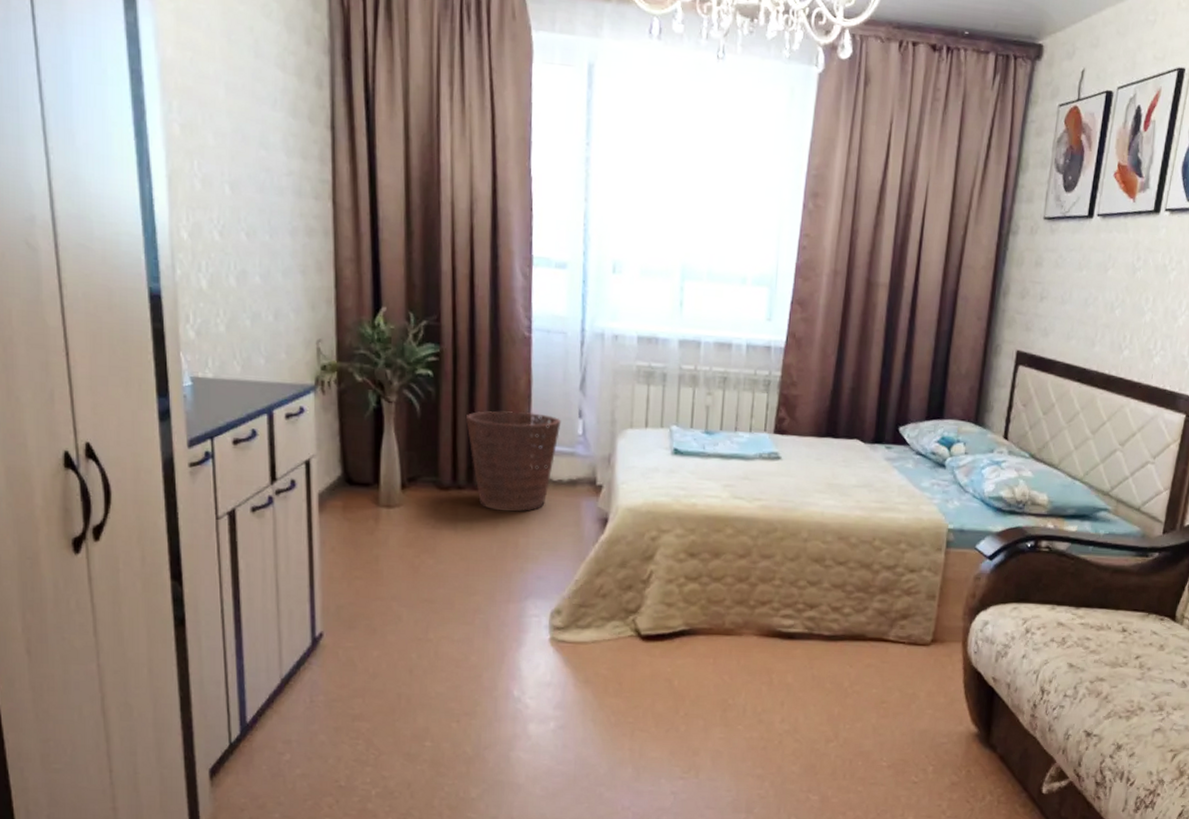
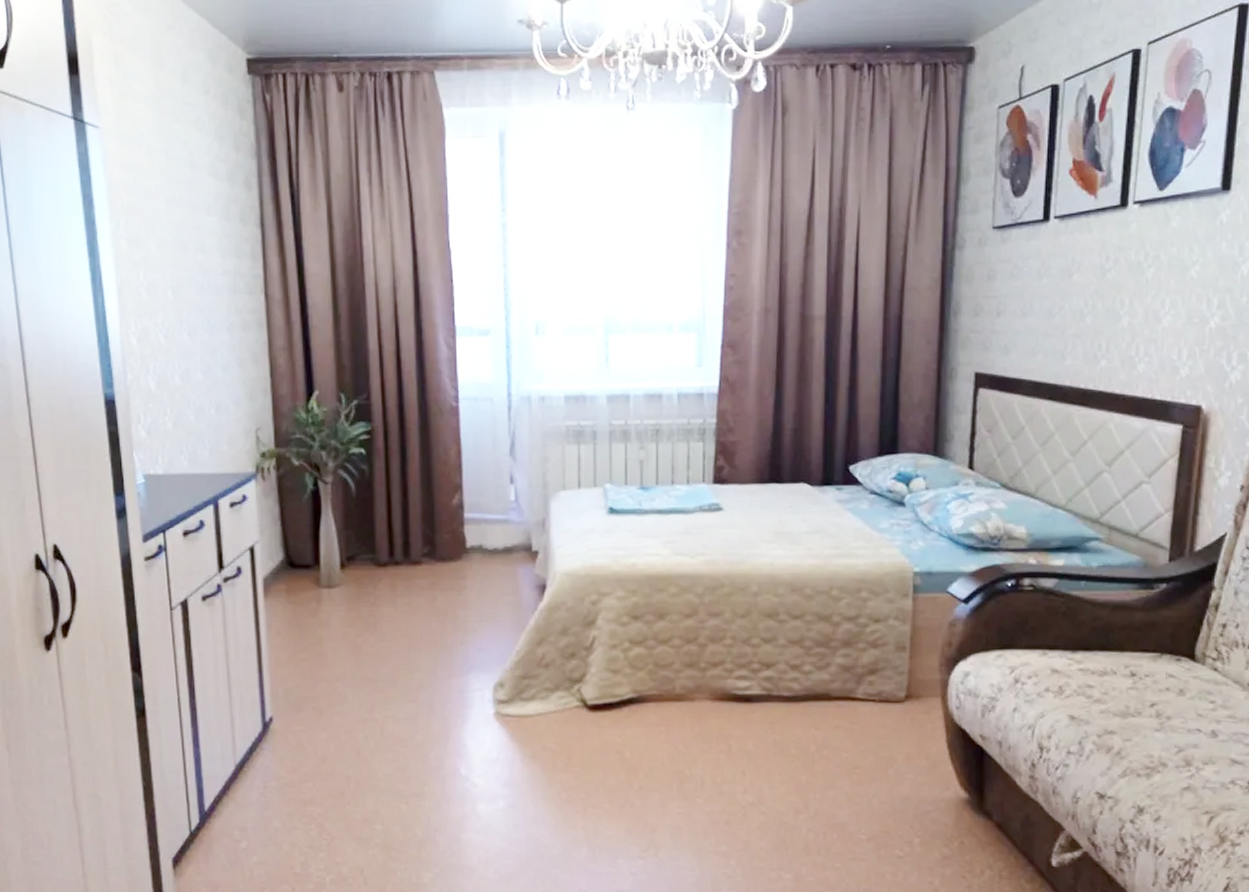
basket: present [465,411,562,511] -> none [399,481,493,583]

